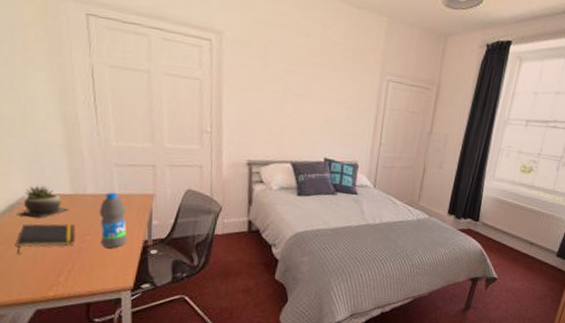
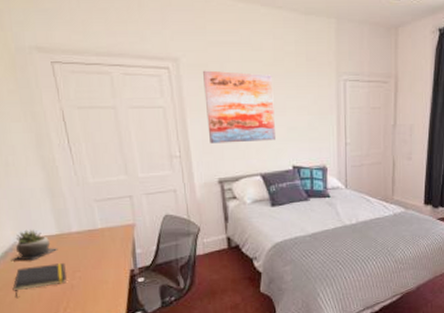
water bottle: present [99,192,127,248] -> none [85,227,115,281]
wall art: none [243,48,317,130] -> present [203,70,275,144]

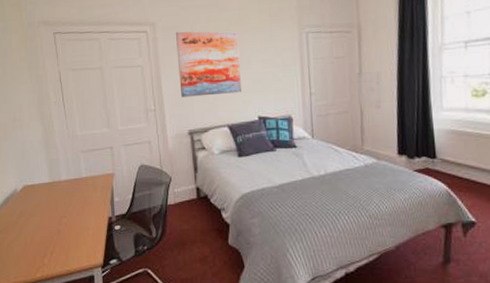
succulent plant: present [12,229,58,261] -> none [12,177,49,206]
notepad: present [12,263,67,299] -> none [10,209,54,242]

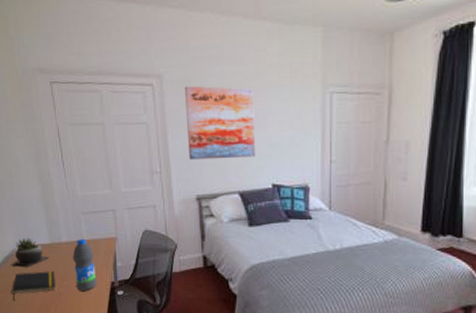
notepad: none [10,209,54,242] -> present [11,271,55,301]
succulent plant: none [12,177,49,206] -> present [11,237,50,267]
water bottle: none [71,176,95,227] -> present [72,238,97,291]

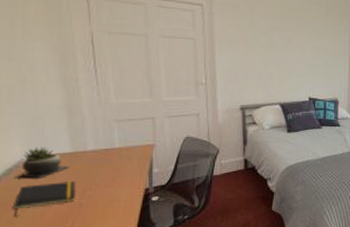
water bottle: present [72,238,97,291] -> none [100,146,128,200]
wall art: present [185,86,255,160] -> none [234,10,296,75]

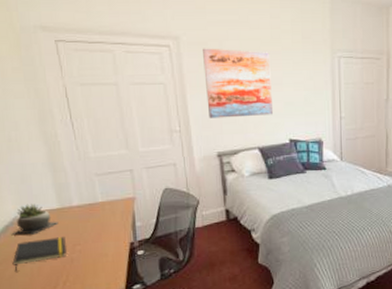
wall art: none [234,10,296,75] -> present [203,48,273,118]

